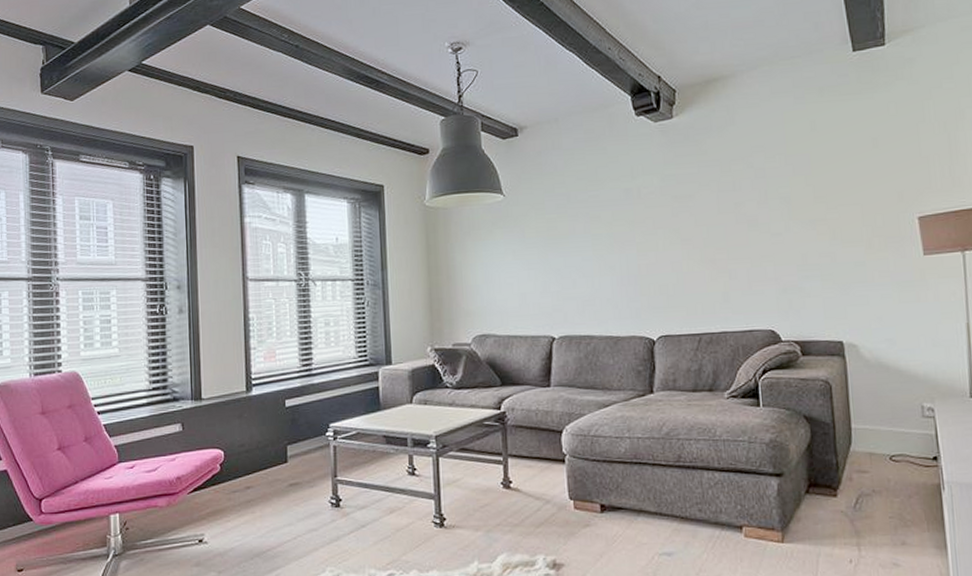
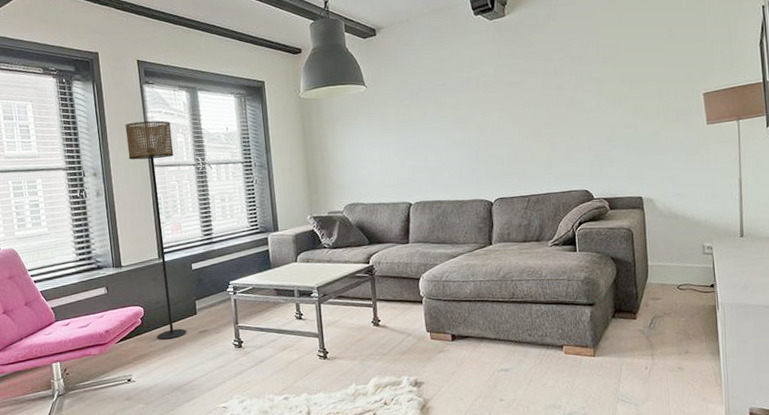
floor lamp: none [218,226,275,492] -> present [125,120,187,340]

